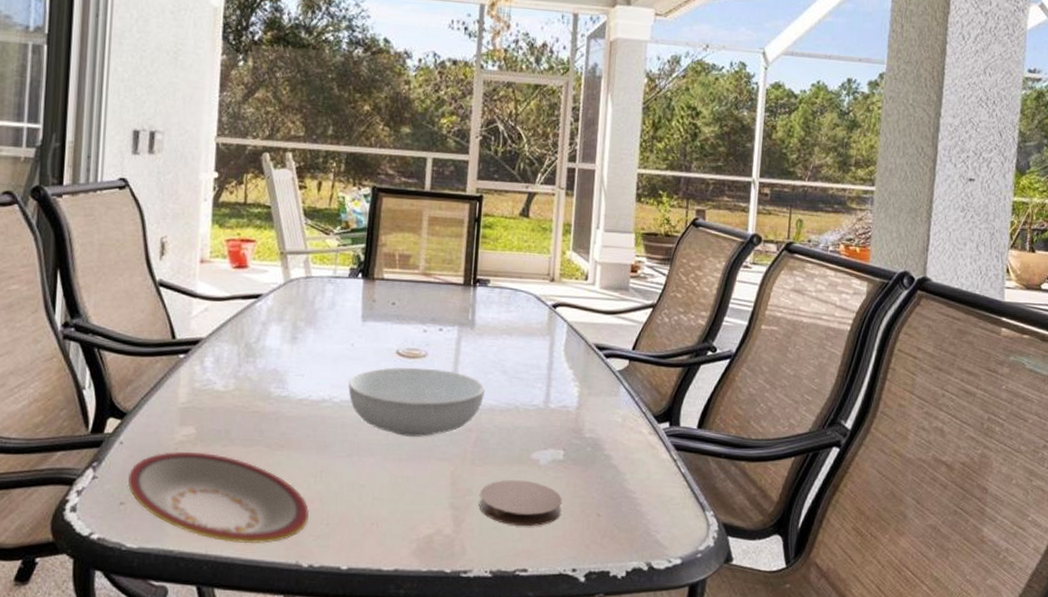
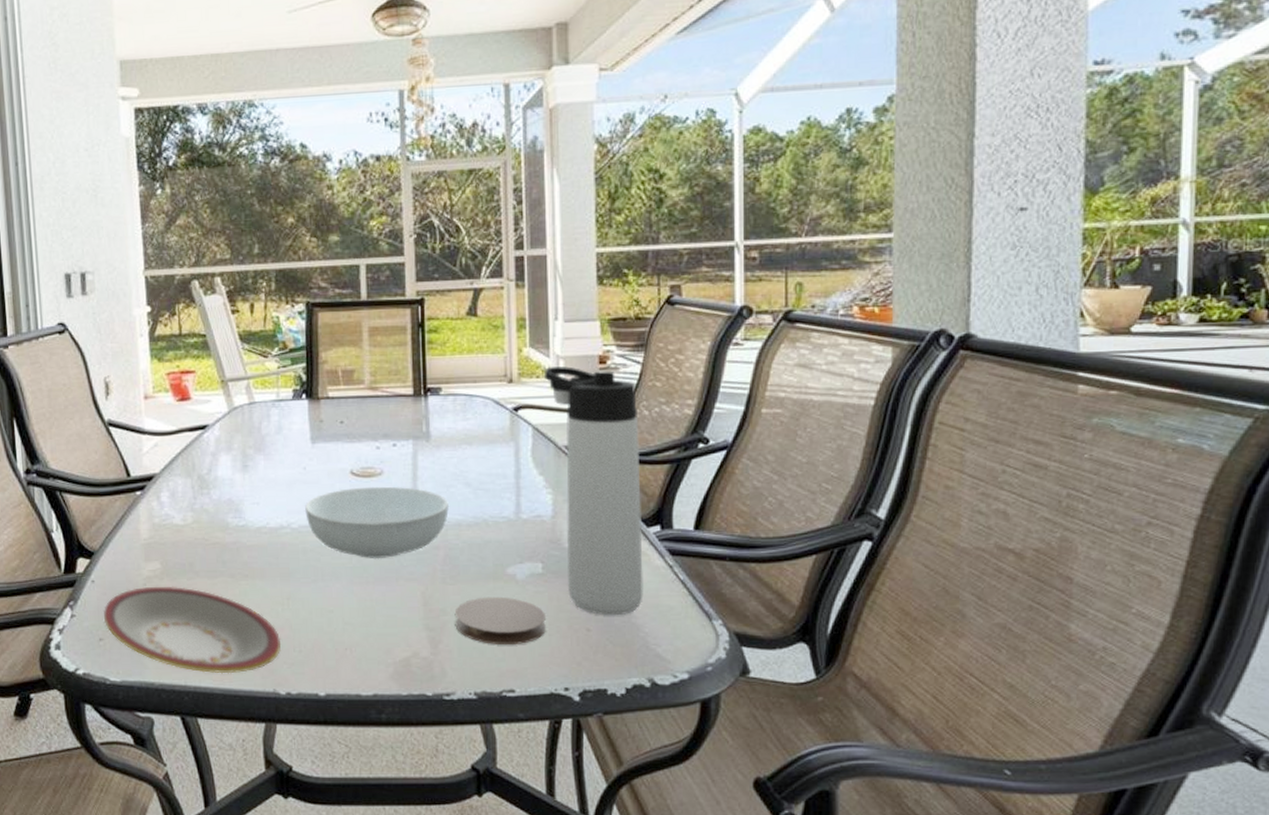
thermos bottle: none [583,271,660,503] -> present [544,366,643,616]

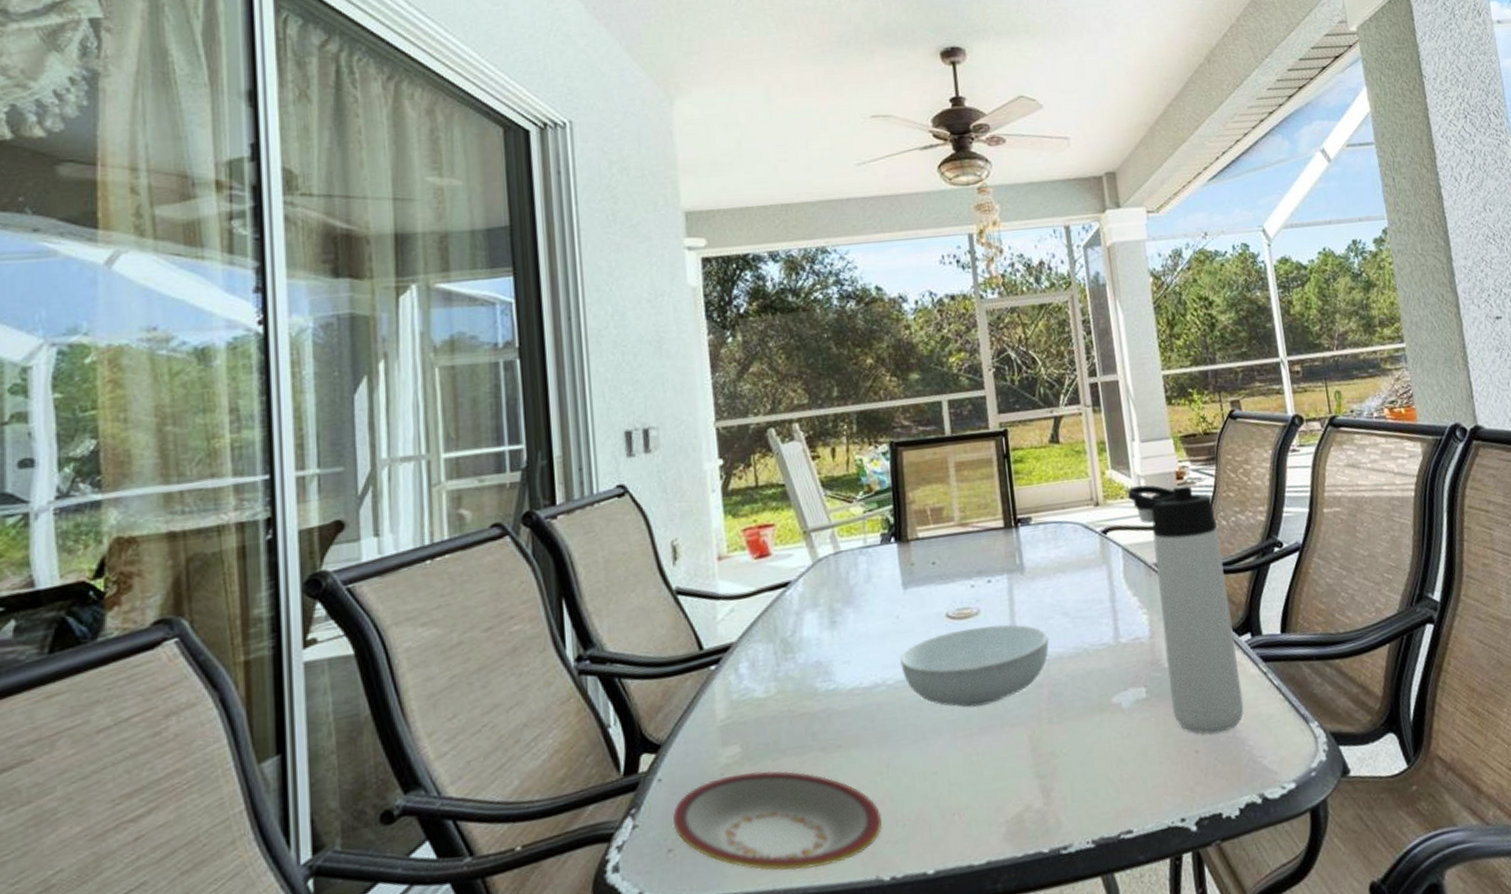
coaster: present [454,596,546,646] -> none [1064,728,1156,783]

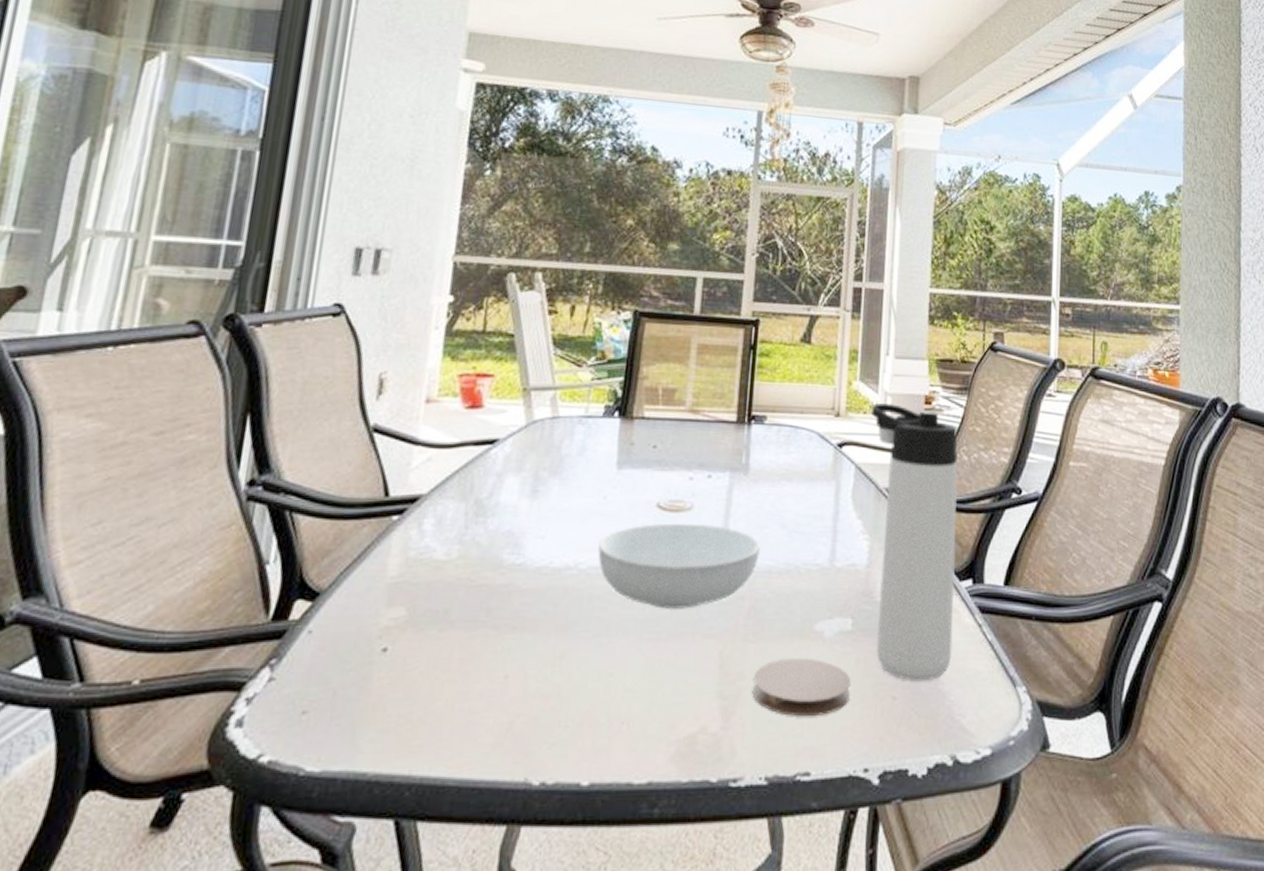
plate: present [673,771,883,871] -> none [314,639,544,759]
coaster: none [1064,728,1156,783] -> present [752,658,851,717]

